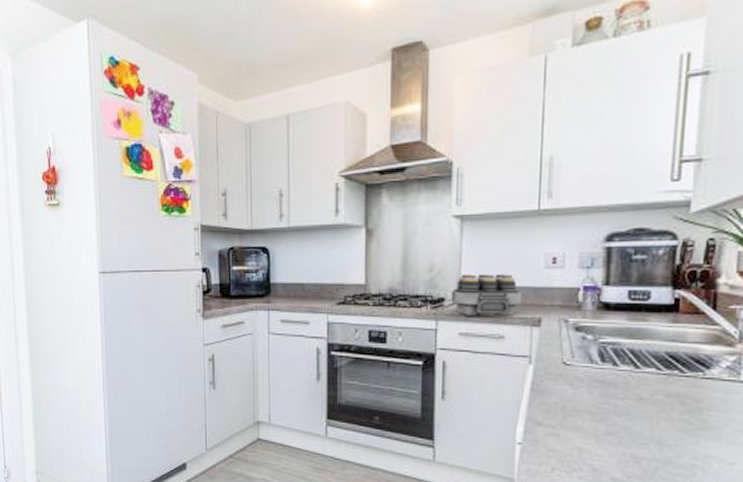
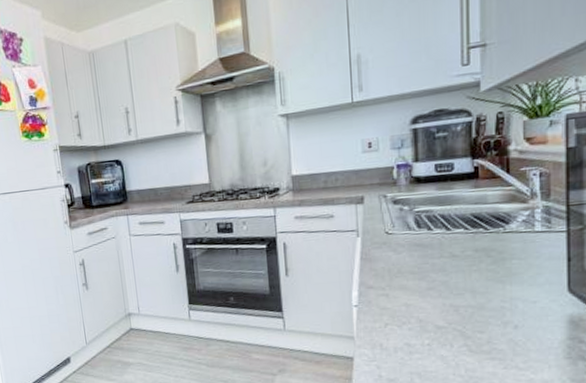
spice rack: present [450,274,523,317] -> none [284,161,346,201]

